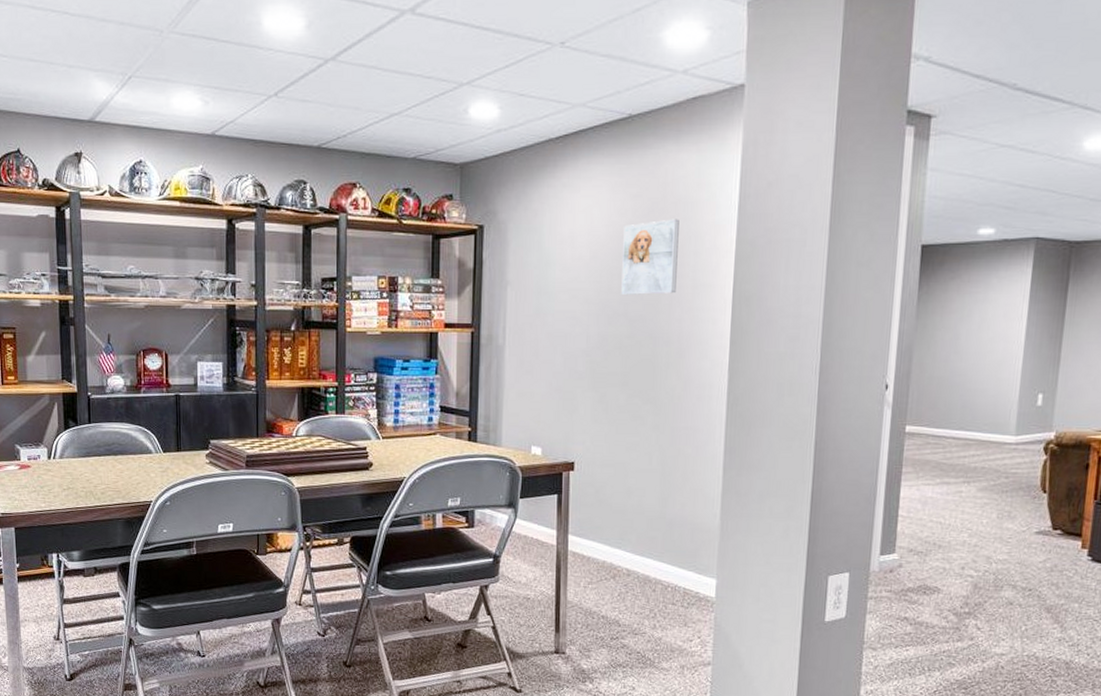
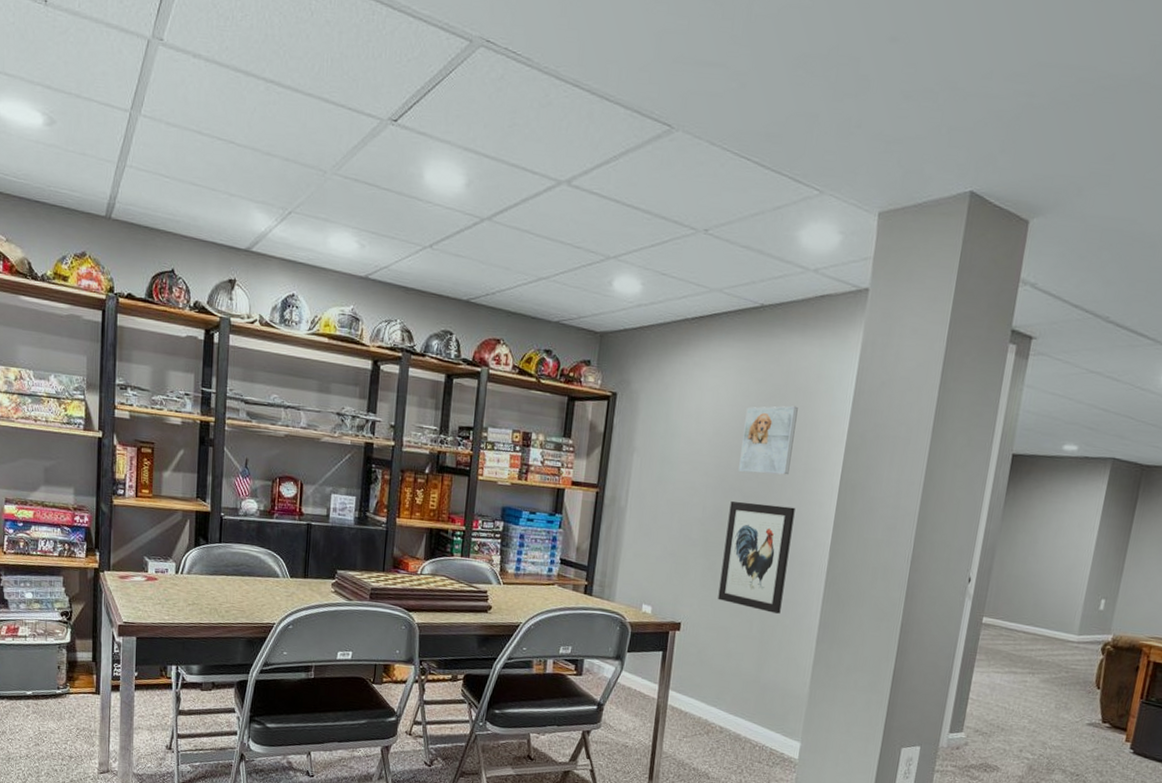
wall art: none [611,326,687,443] -> present [718,501,796,614]

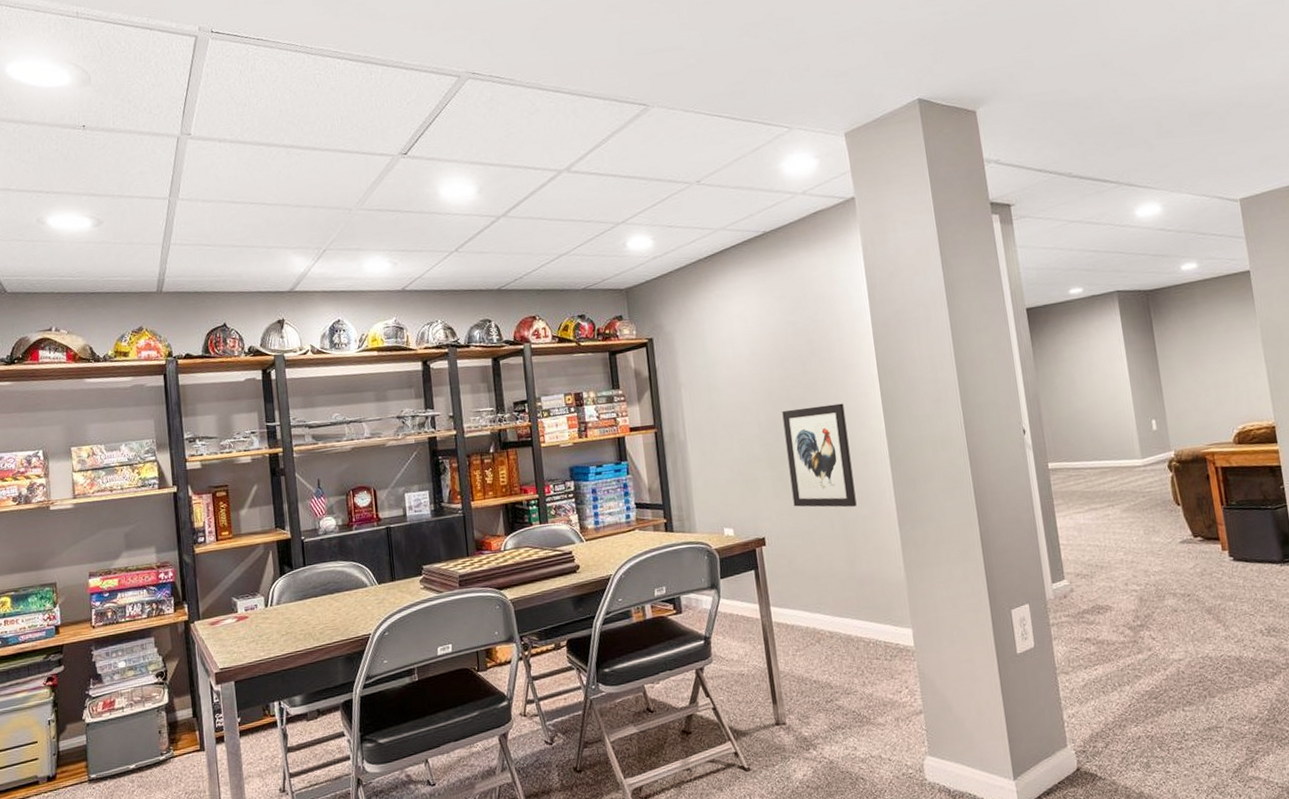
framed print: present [738,405,798,475] -> none [774,312,829,382]

